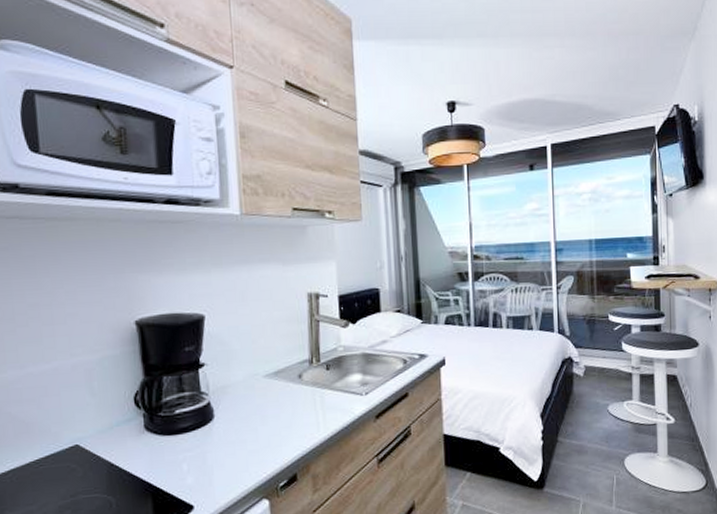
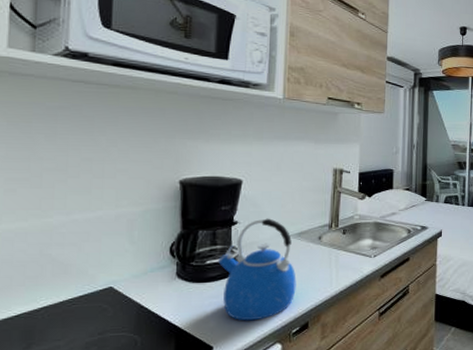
kettle: none [188,357,279,476] -> present [218,218,296,321]

